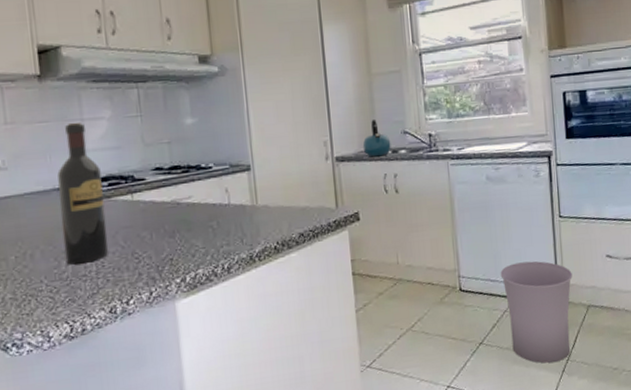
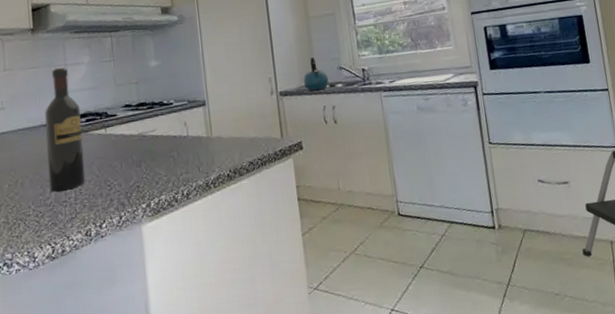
waste bin: present [500,261,573,364] -> none [436,186,510,288]

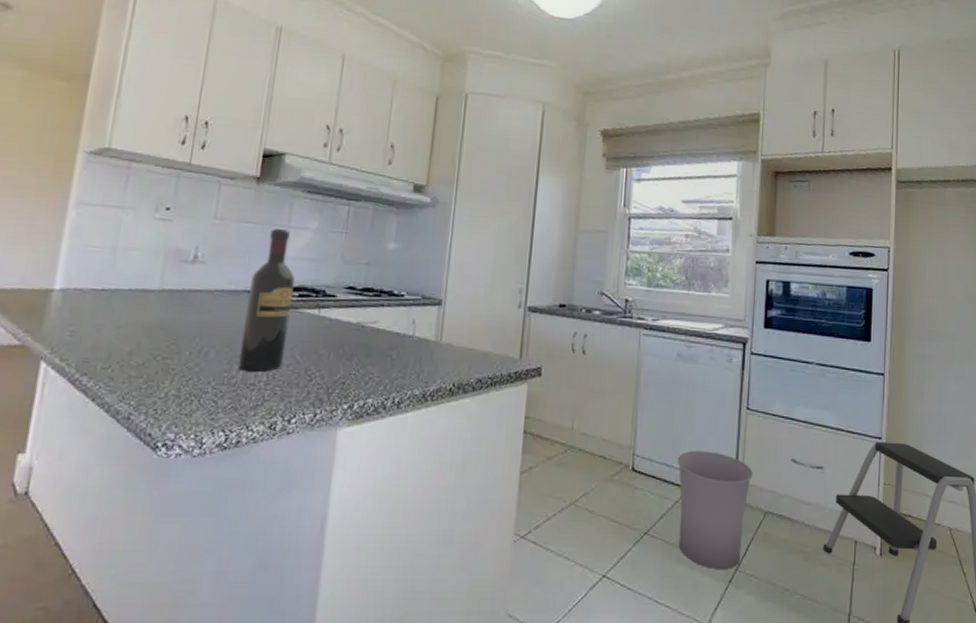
kettle: present [303,57,329,91] -> none [557,275,586,314]
waste bin: none [436,186,510,288] -> present [677,450,753,569]

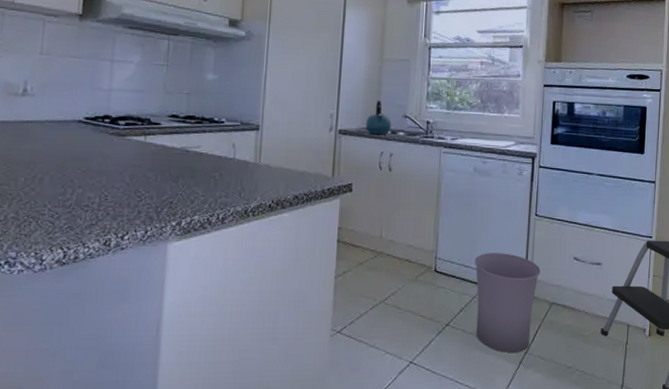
wine bottle: present [238,228,295,372] -> none [72,61,121,194]
kettle: none [557,275,586,314] -> present [365,101,392,135]

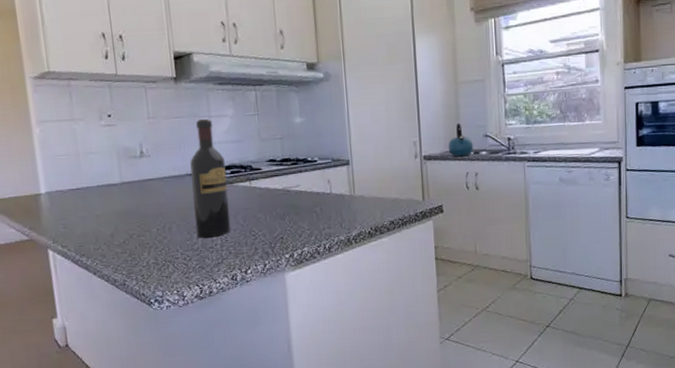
wine bottle: none [72,61,121,194] -> present [190,118,232,238]
waste bin: present [474,253,541,353] -> none [568,256,636,348]

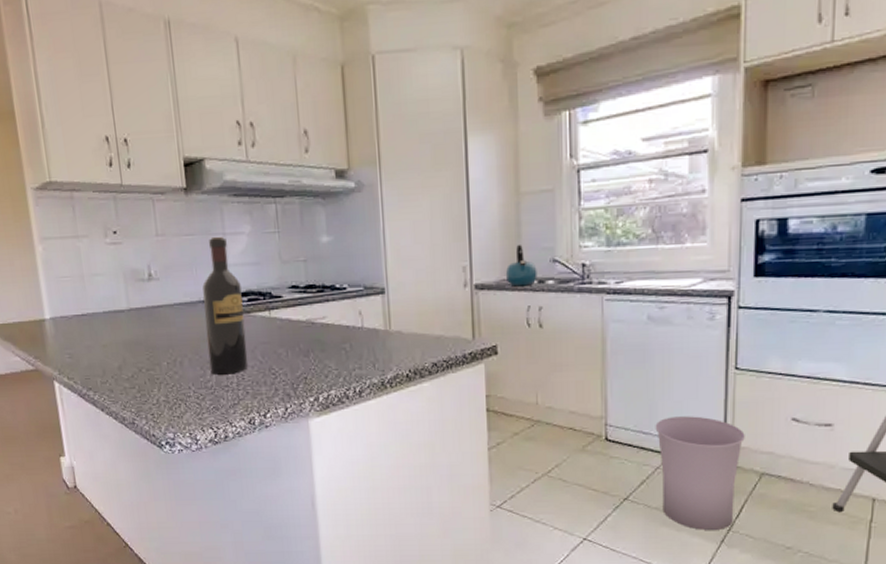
waste bin: none [568,256,636,348] -> present [655,416,745,530]

